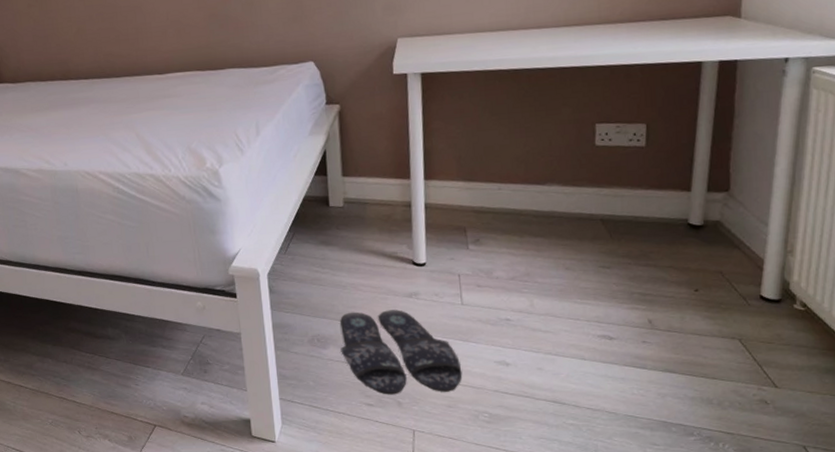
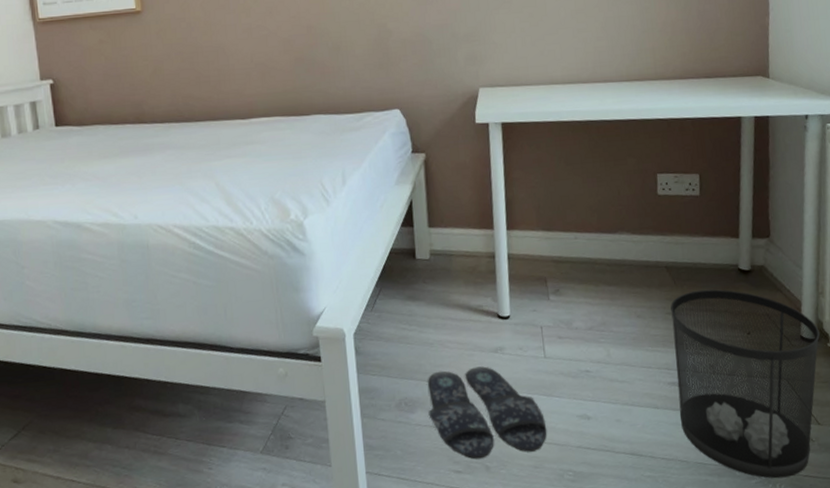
waste bin: none [605,244,784,438] -> present [670,289,820,479]

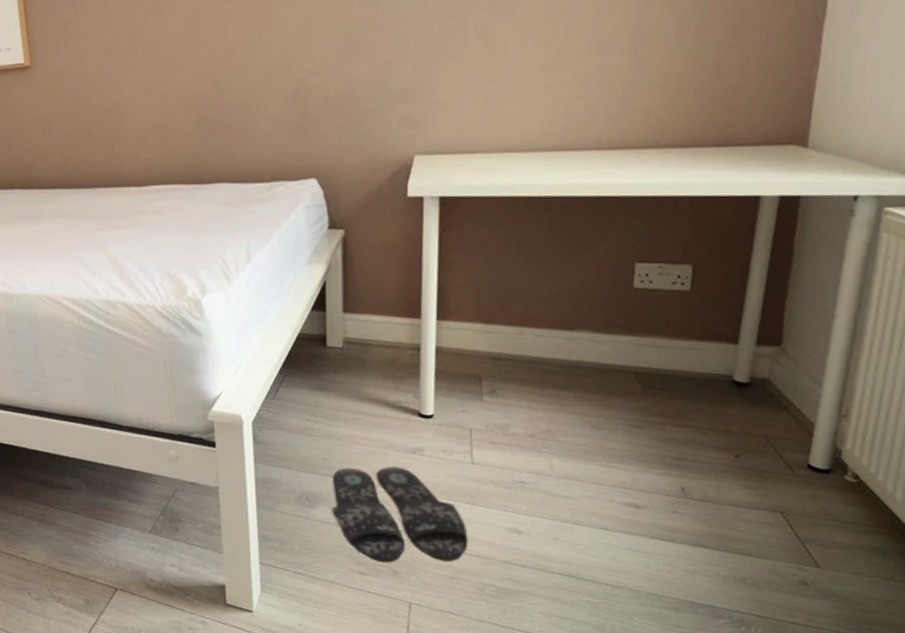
waste bin: present [670,289,820,479] -> none [634,402,835,622]

